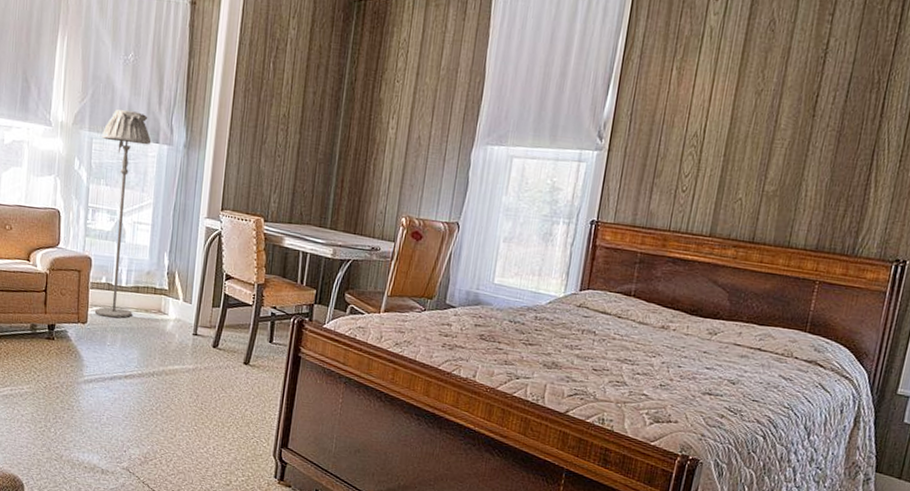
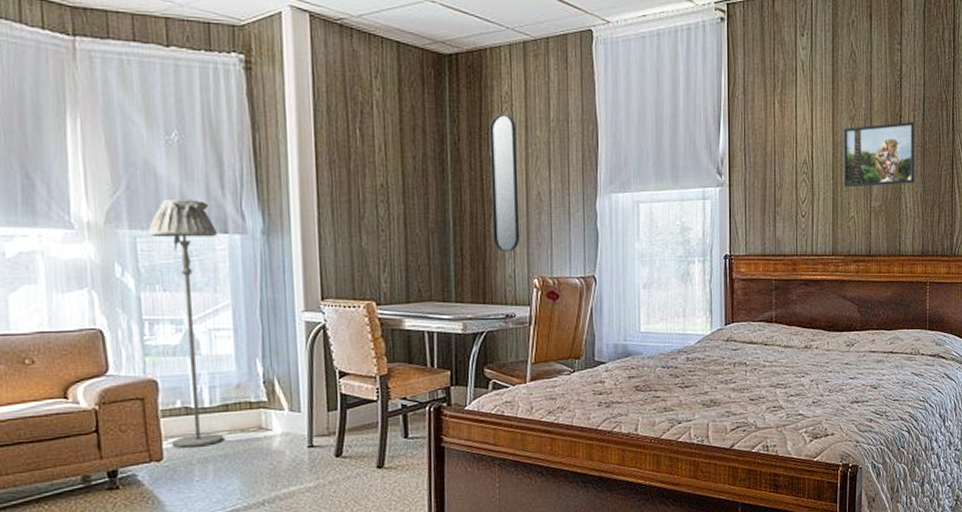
home mirror: none [371,58,409,190] -> present [489,113,520,252]
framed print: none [735,102,835,172] -> present [843,122,915,187]

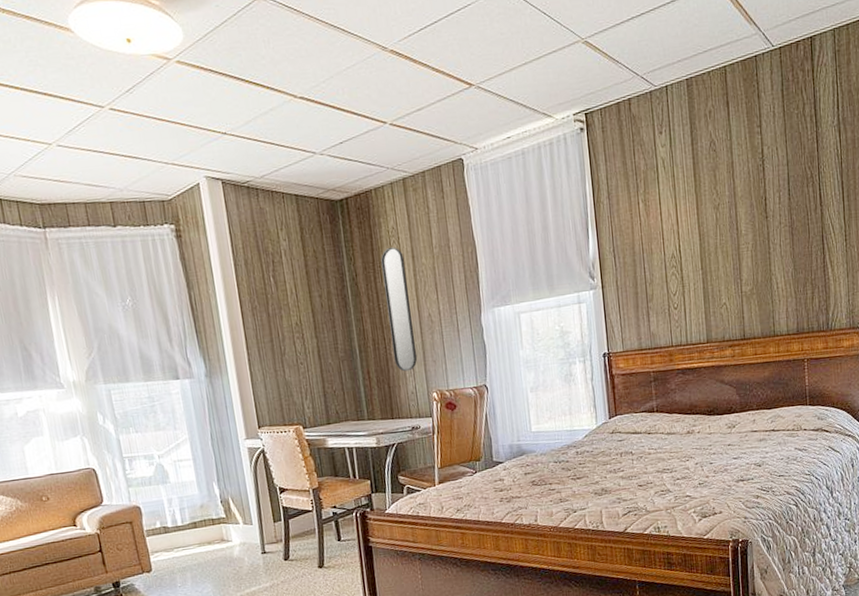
floor lamp: present [149,200,224,448] -> none [119,353,196,561]
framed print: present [843,122,915,187] -> none [708,203,785,276]

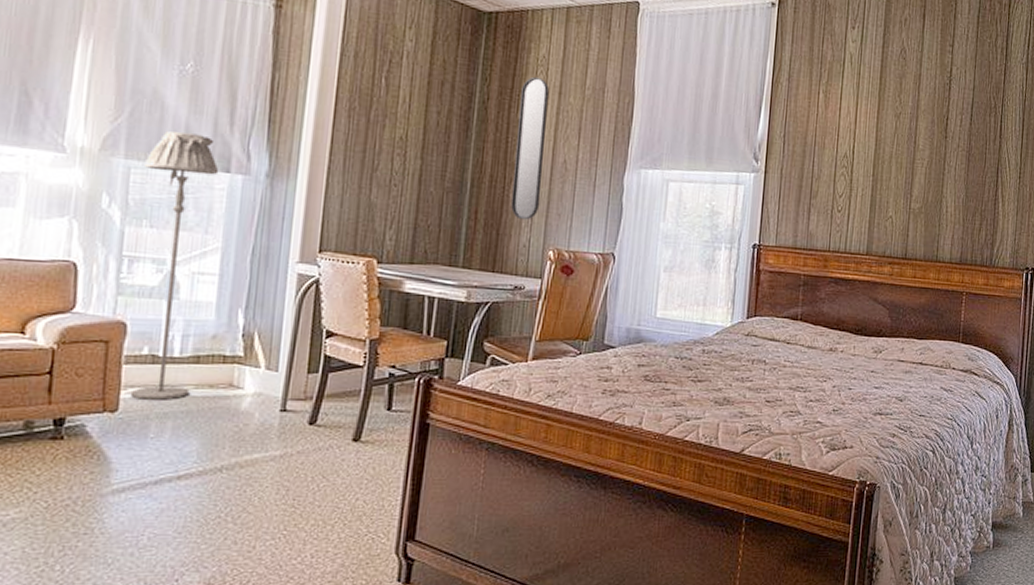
floor lamp: none [119,353,196,561] -> present [130,131,219,400]

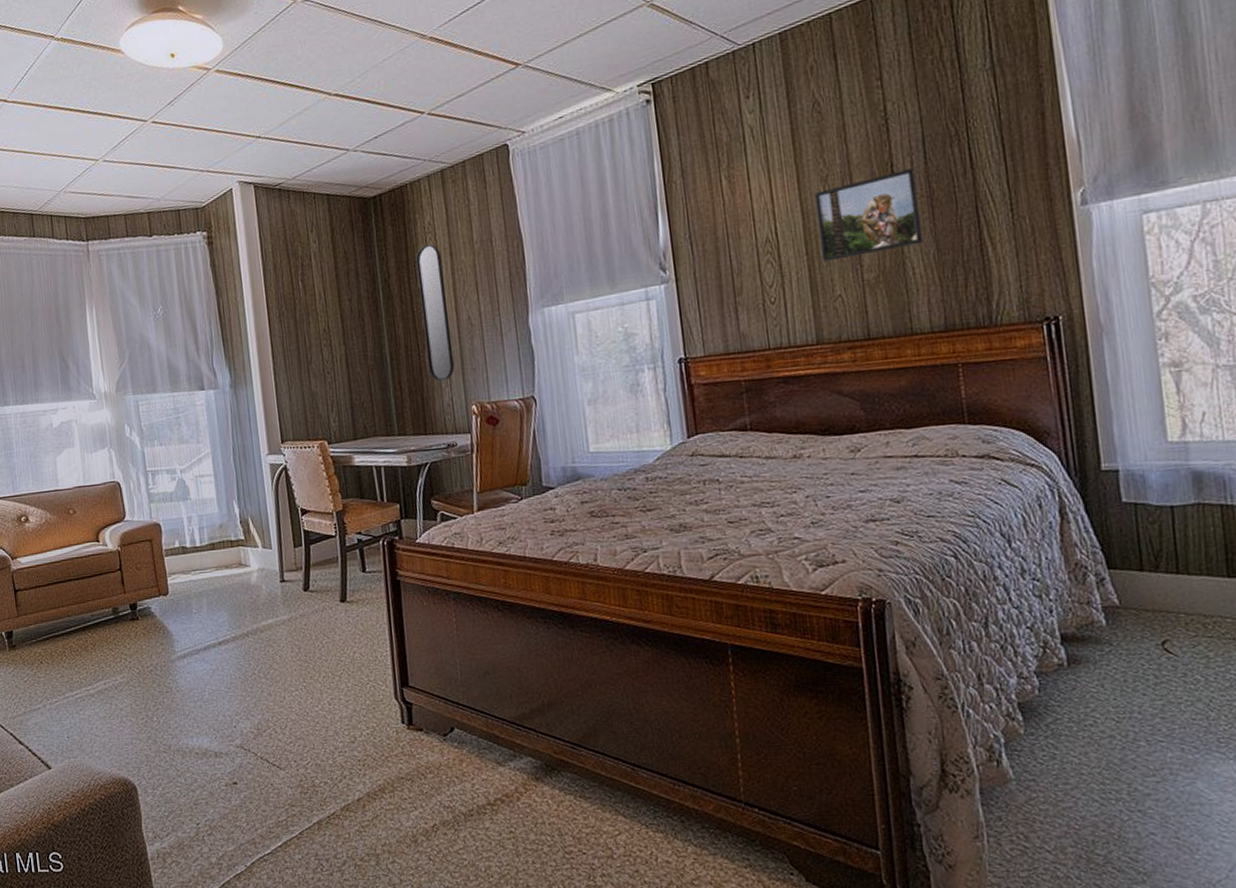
floor lamp: present [130,131,219,400] -> none [146,363,213,583]
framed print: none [883,124,962,189] -> present [813,168,923,262]

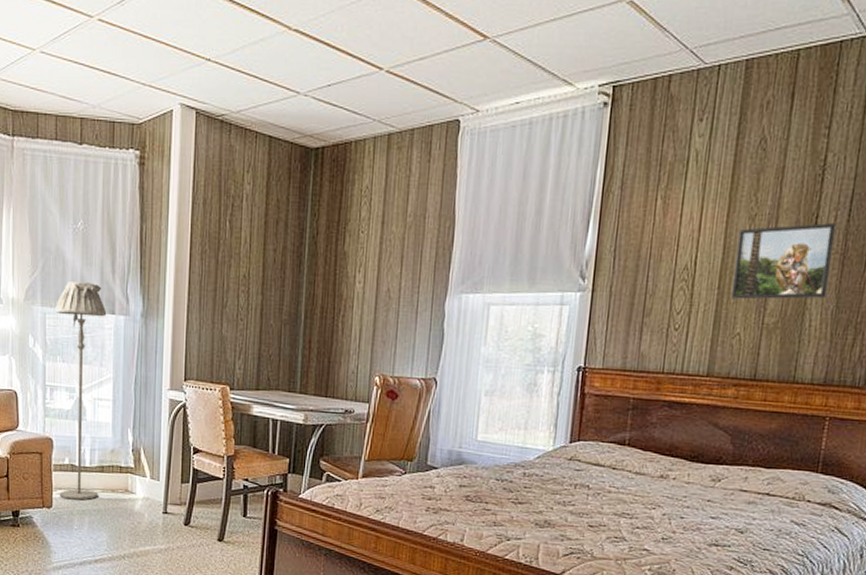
floor lamp: none [146,363,213,583] -> present [55,282,107,500]
home mirror: present [416,244,455,382] -> none [340,208,373,348]

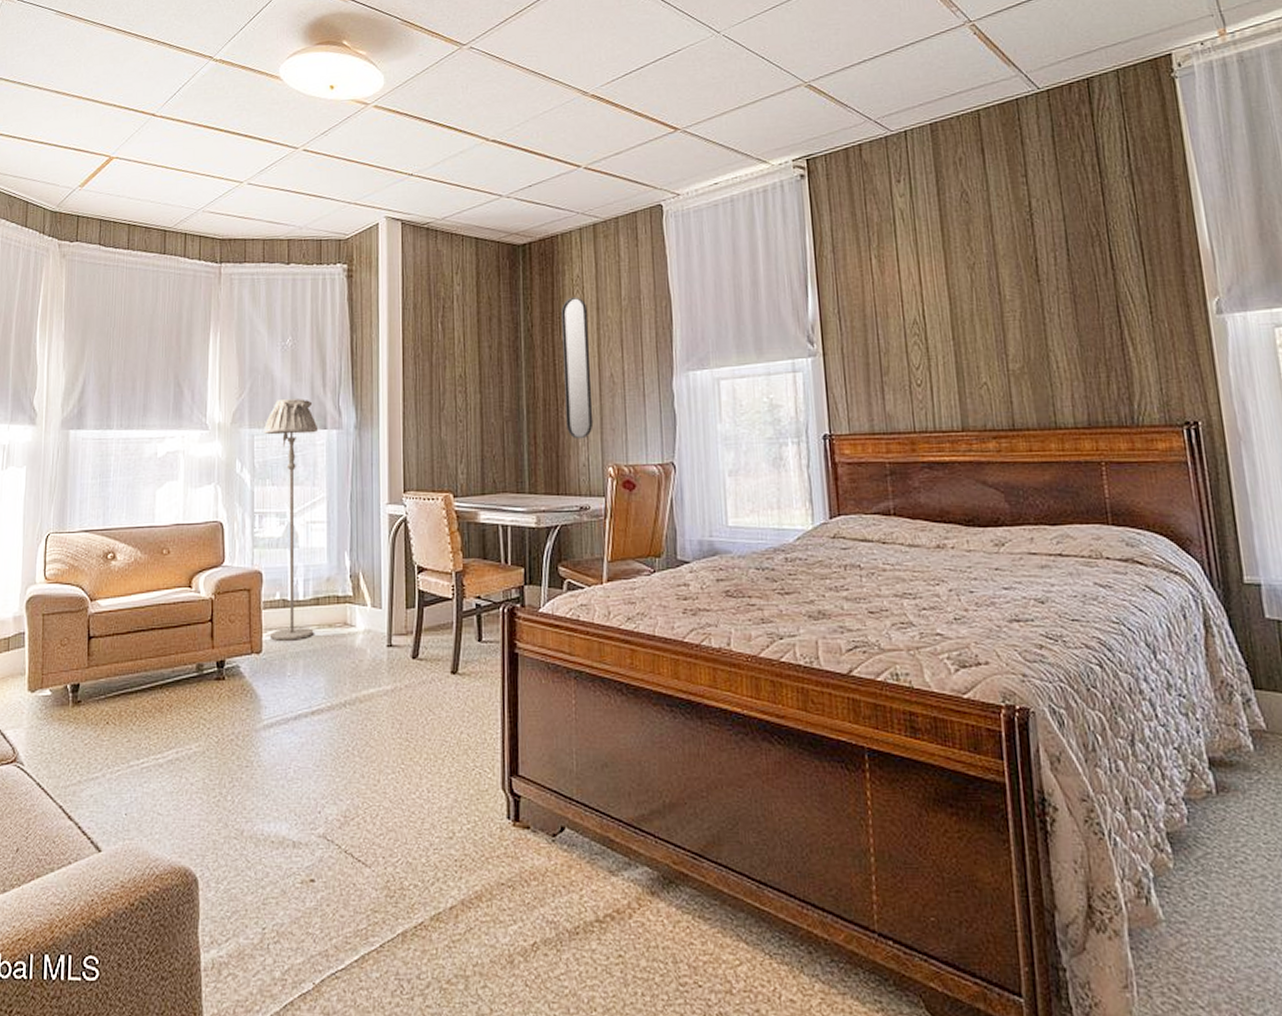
home mirror: none [340,208,373,348] -> present [561,297,594,439]
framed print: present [730,223,836,300] -> none [960,264,1066,348]

